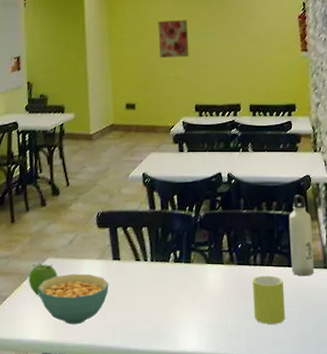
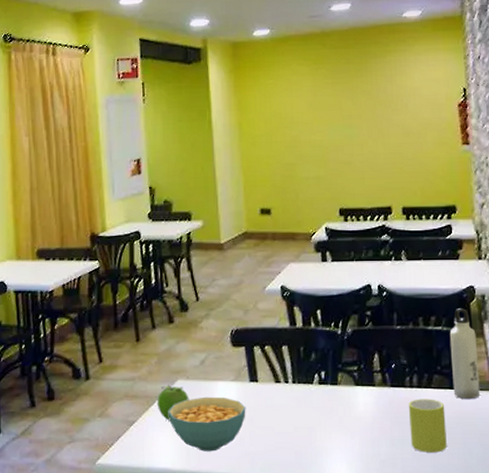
wall art: present [158,20,189,58] -> none [295,112,331,156]

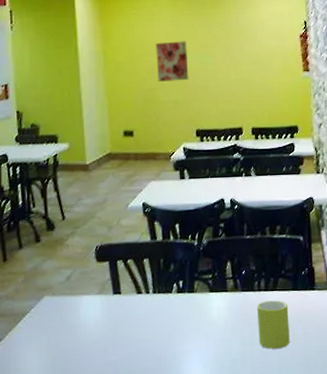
fruit: present [157,384,189,421] -> none [23,301,55,337]
cereal bowl: present [168,396,246,452] -> none [34,310,110,364]
wall art: none [295,112,331,156] -> present [156,41,189,82]
water bottle: present [449,308,481,400] -> none [292,218,318,299]

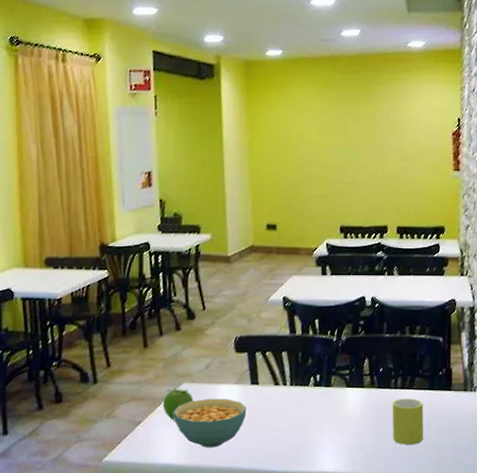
fruit: none [23,301,55,337] -> present [162,387,194,421]
cereal bowl: none [34,310,110,364] -> present [173,398,247,448]
wall art: present [156,41,189,82] -> none [302,134,335,176]

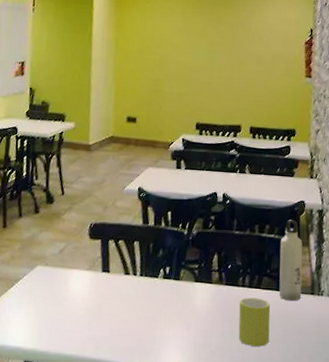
fruit: present [162,387,194,421] -> none [15,269,46,304]
cereal bowl: present [173,398,247,448] -> none [25,283,97,334]
water bottle: none [431,319,455,399] -> present [279,220,303,301]

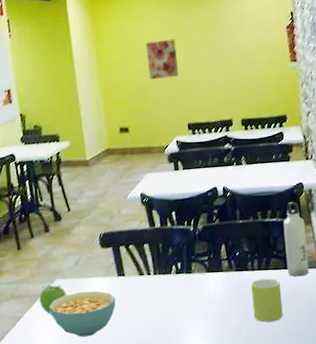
fruit: none [15,269,46,304] -> present [39,284,67,315]
cereal bowl: none [25,283,97,334] -> present [49,291,116,337]
wall art: none [164,36,195,75] -> present [146,39,179,79]

